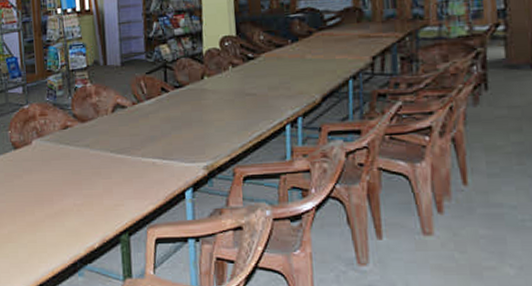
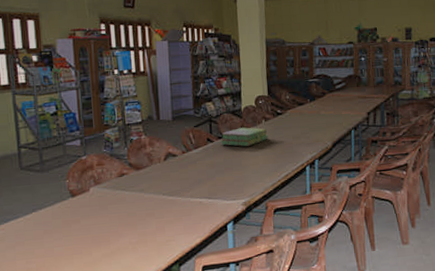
stack of books: none [176,75,236,99] -> present [220,127,268,147]

